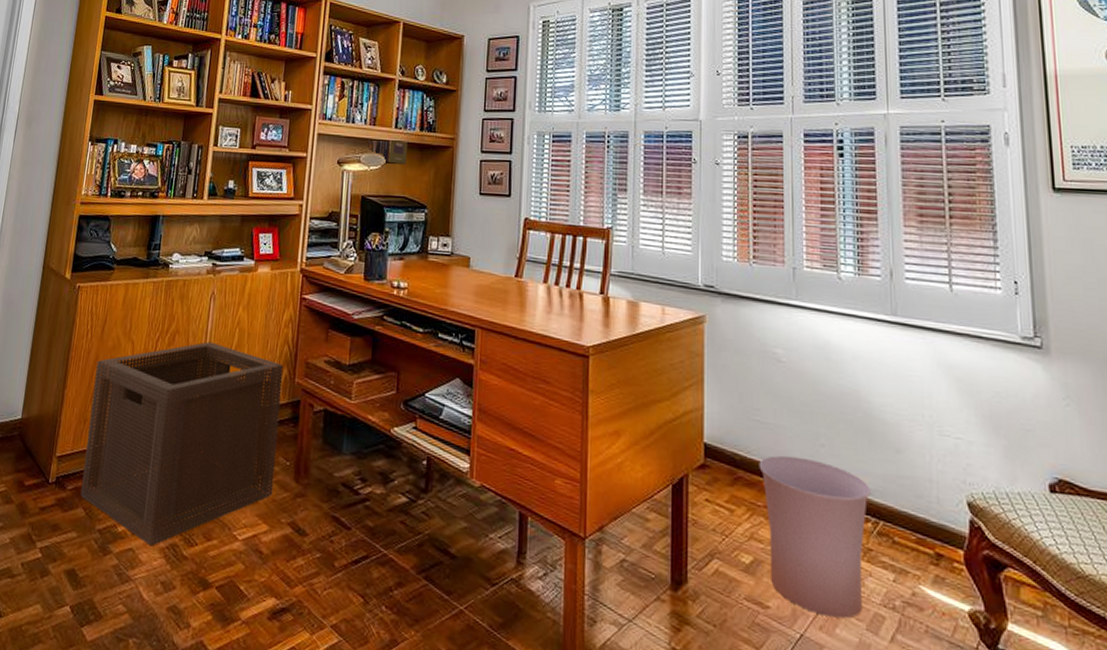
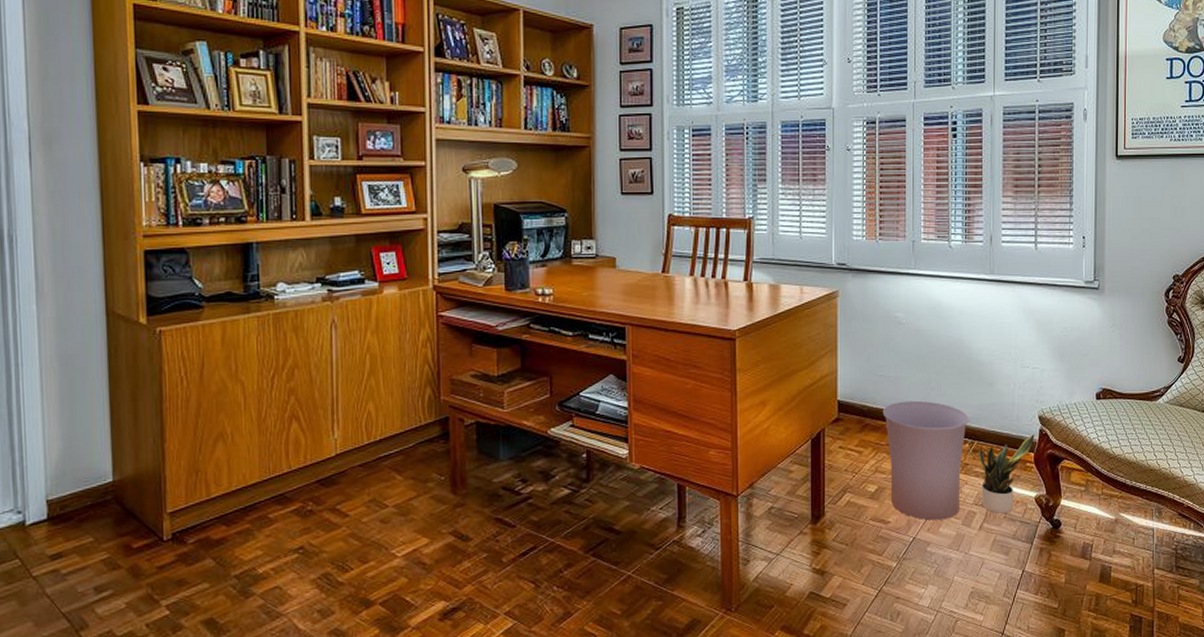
storage basket: present [80,342,284,546] -> none [201,372,429,580]
books: present [369,140,408,165] -> none [497,142,540,169]
potted plant: none [886,525,964,627] -> present [979,434,1035,514]

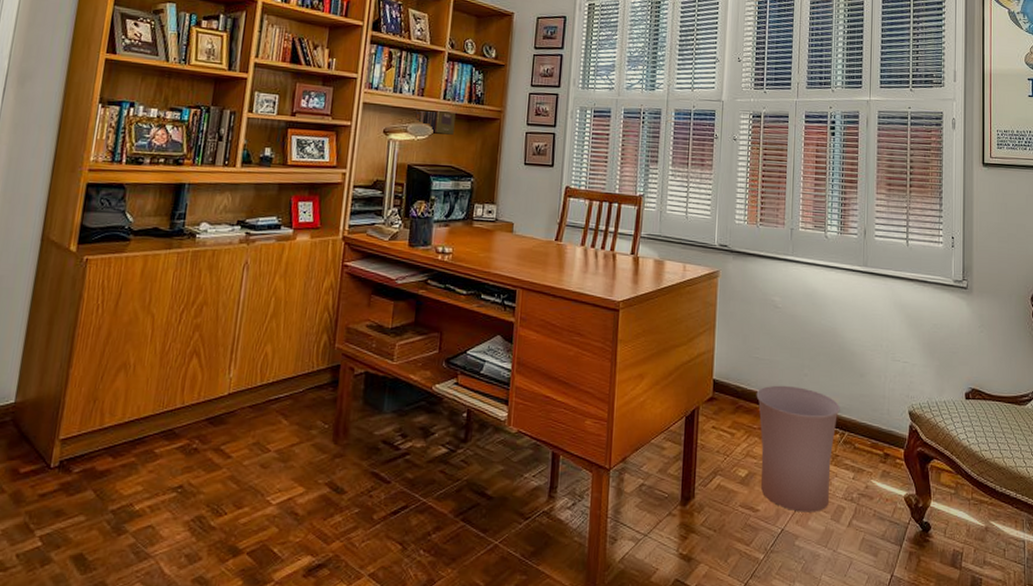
books: none [497,142,540,169] -> present [416,111,456,135]
potted plant: present [979,434,1035,514] -> none [849,429,905,511]

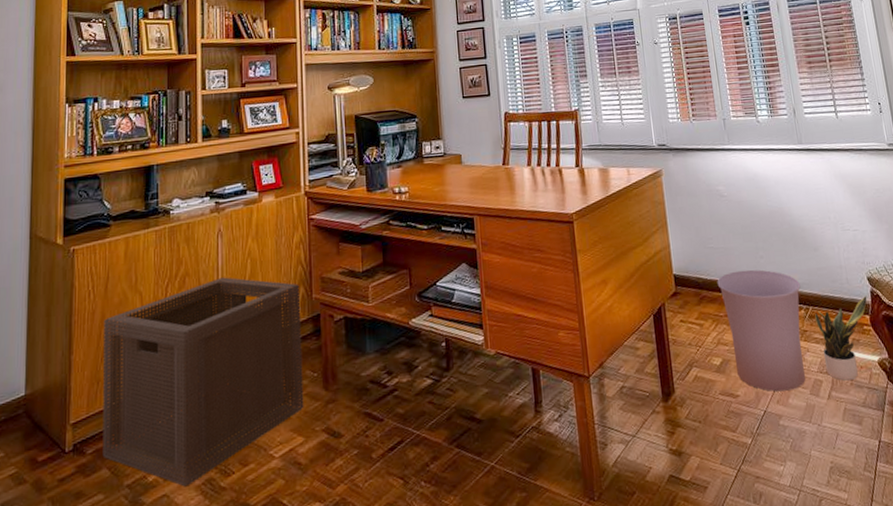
storage basket: none [89,312,323,521] -> present [102,277,304,487]
books: present [416,111,456,135] -> none [356,60,393,84]
potted plant: none [849,429,905,511] -> present [815,296,867,381]

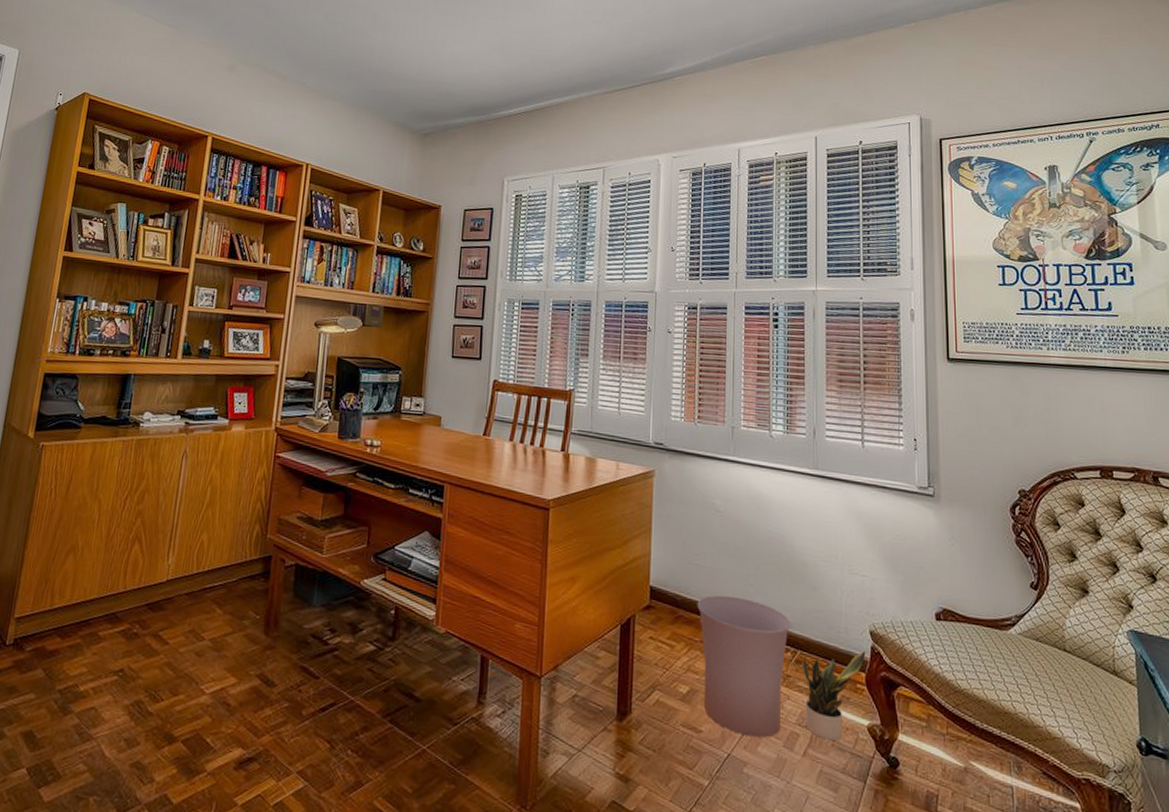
storage basket: present [102,277,304,487] -> none [40,500,256,704]
books: none [356,60,393,84] -> present [346,304,384,328]

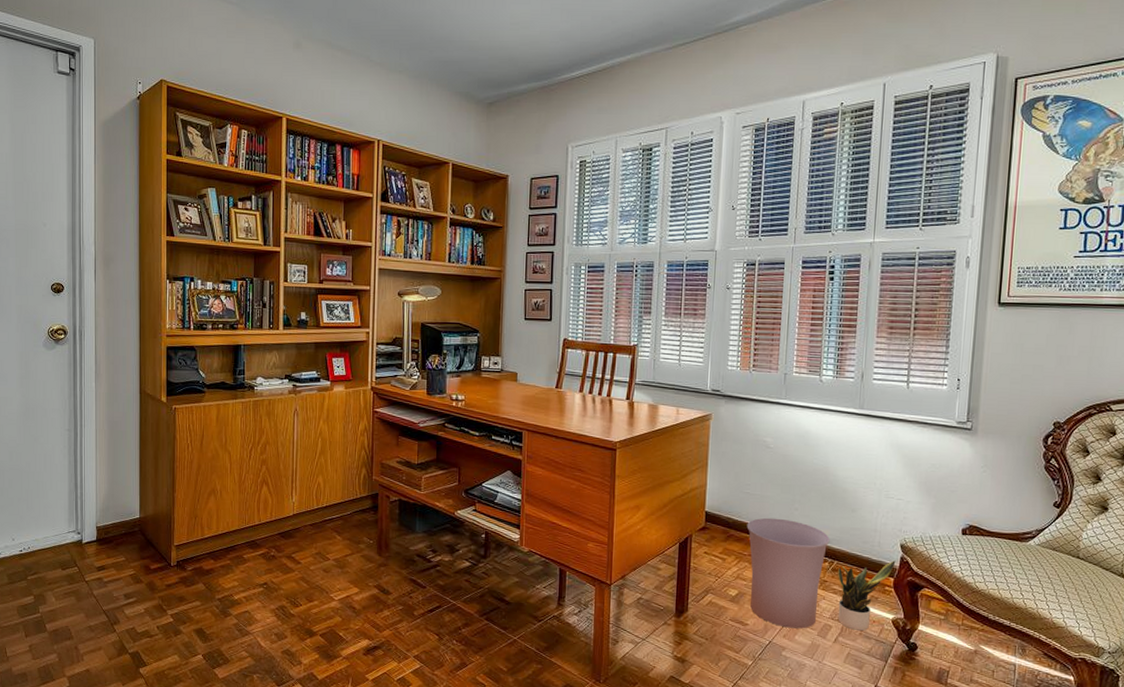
books: present [346,304,384,328] -> none [426,273,460,295]

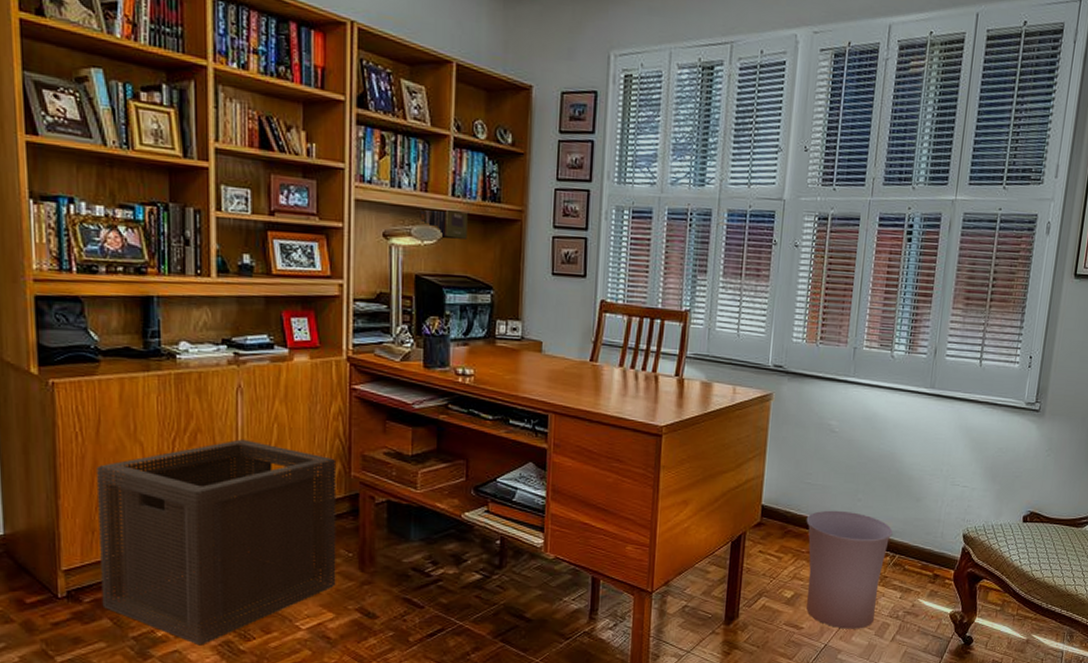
storage basket: none [199,450,363,608] -> present [97,439,337,646]
books: none [426,273,460,295] -> present [421,210,468,240]
potted plant: present [837,560,896,631] -> none [896,552,957,627]

